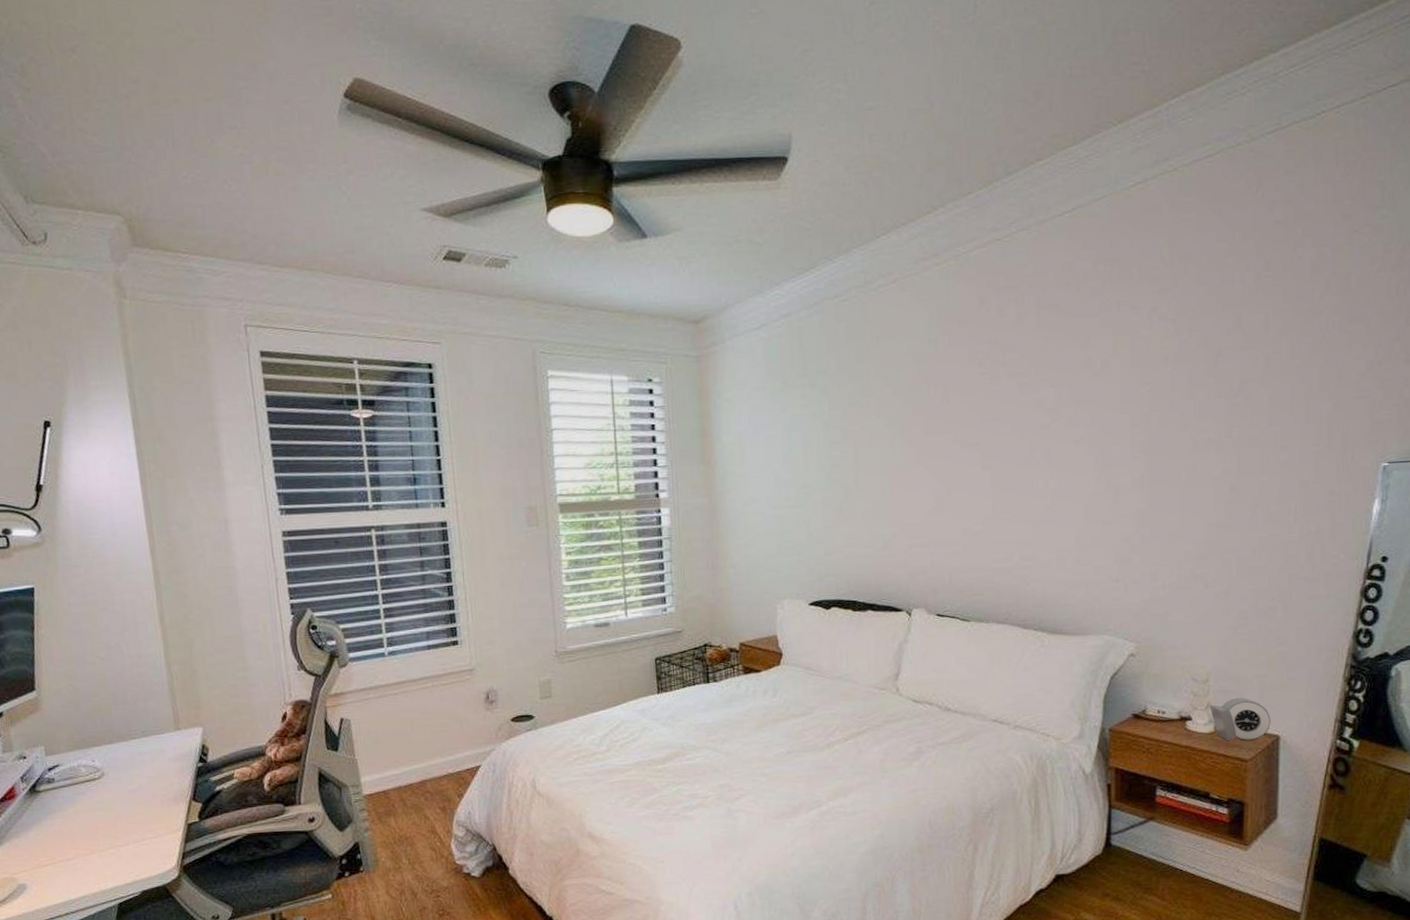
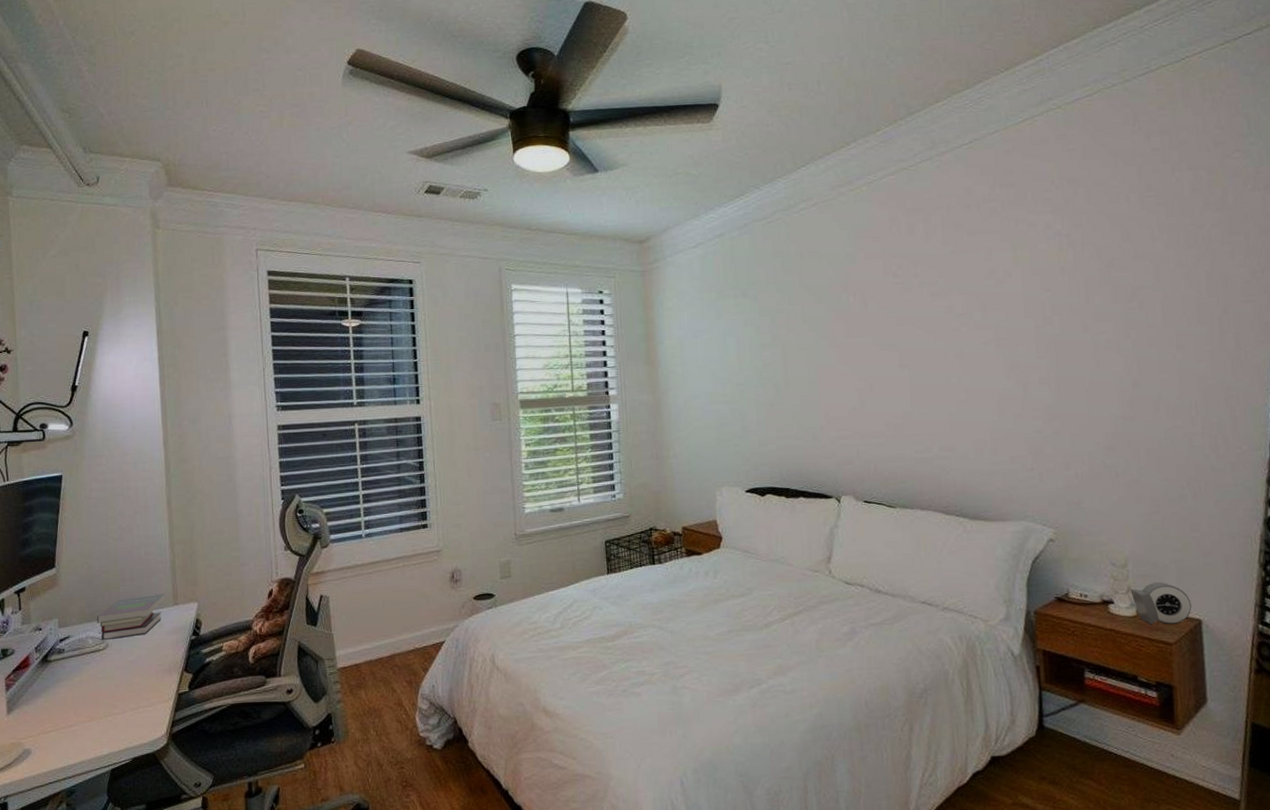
books: none [88,718,165,769] -> present [96,594,165,641]

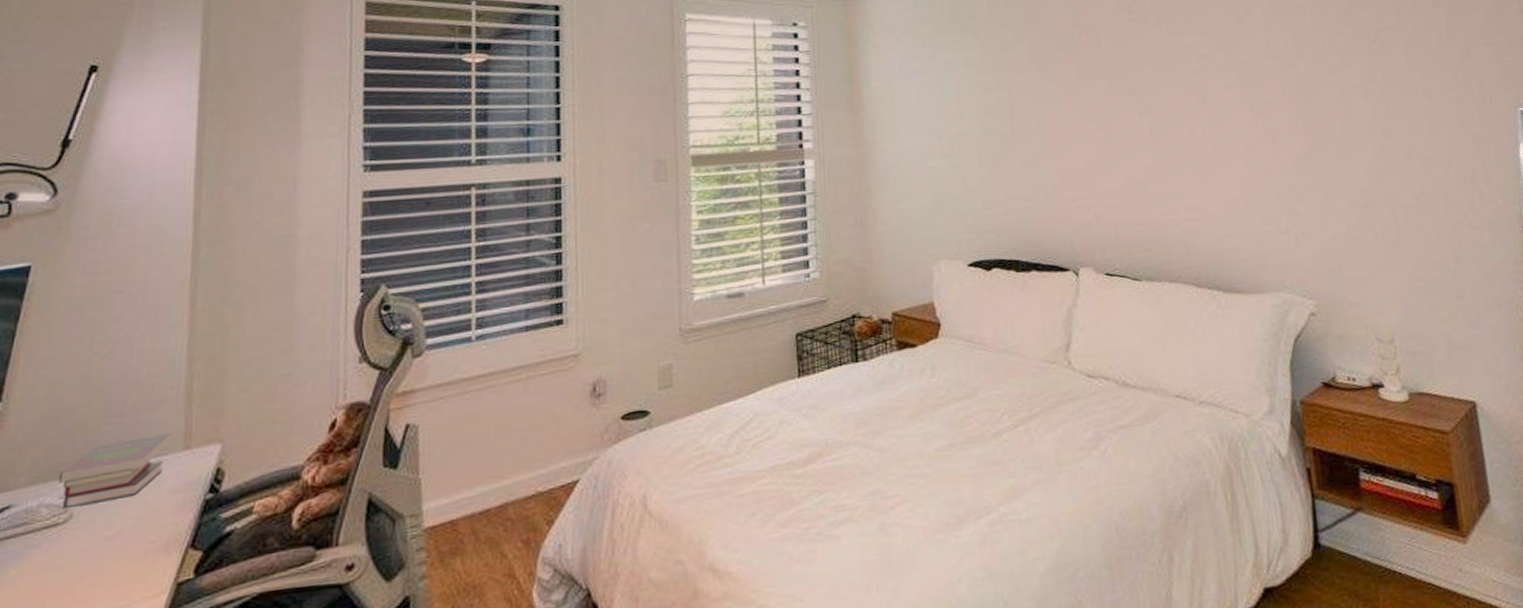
alarm clock: present [1130,581,1192,625] -> none [1400,358,1465,411]

